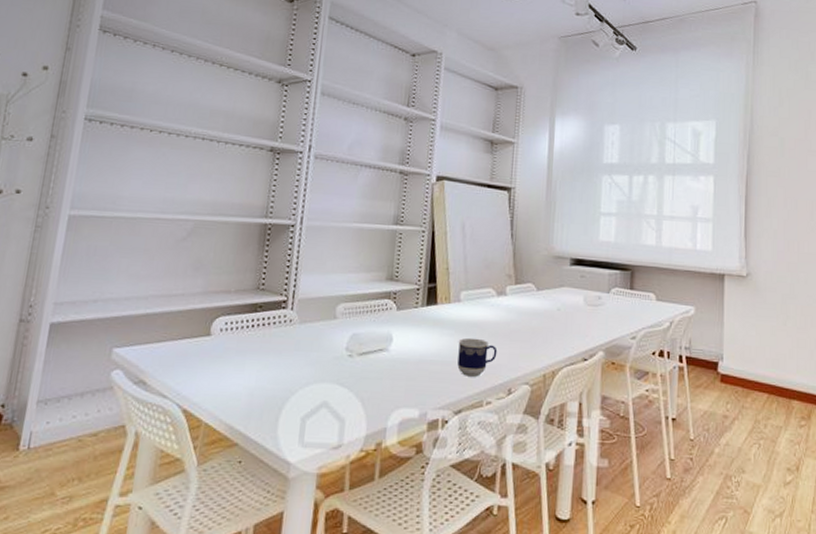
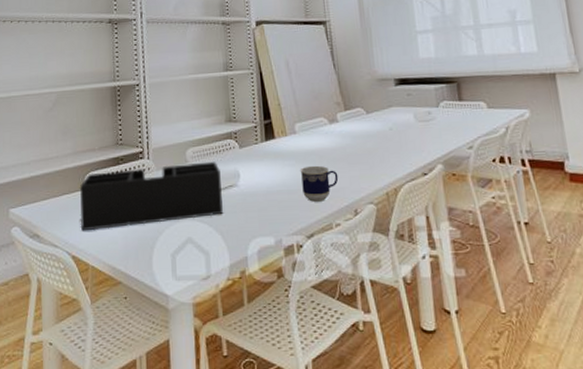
desk organizer: none [198,317,372,384] -> present [79,161,223,231]

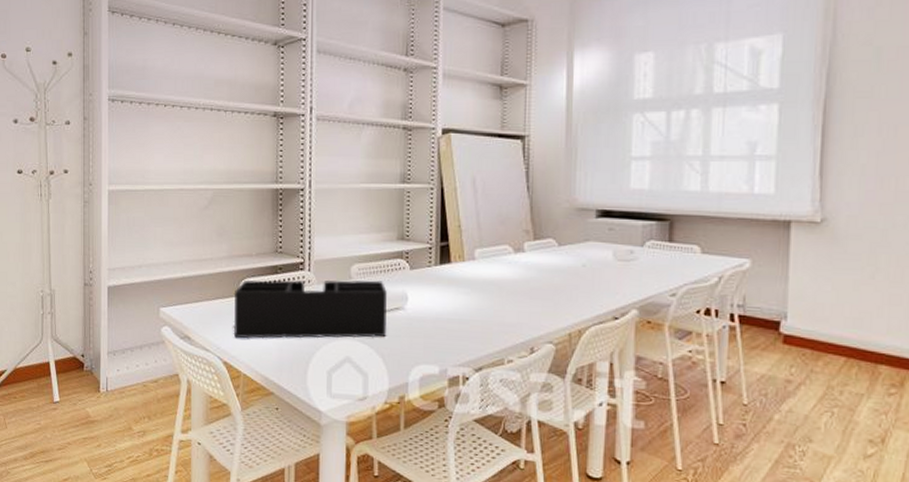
cup: present [300,165,339,202] -> none [475,296,517,335]

